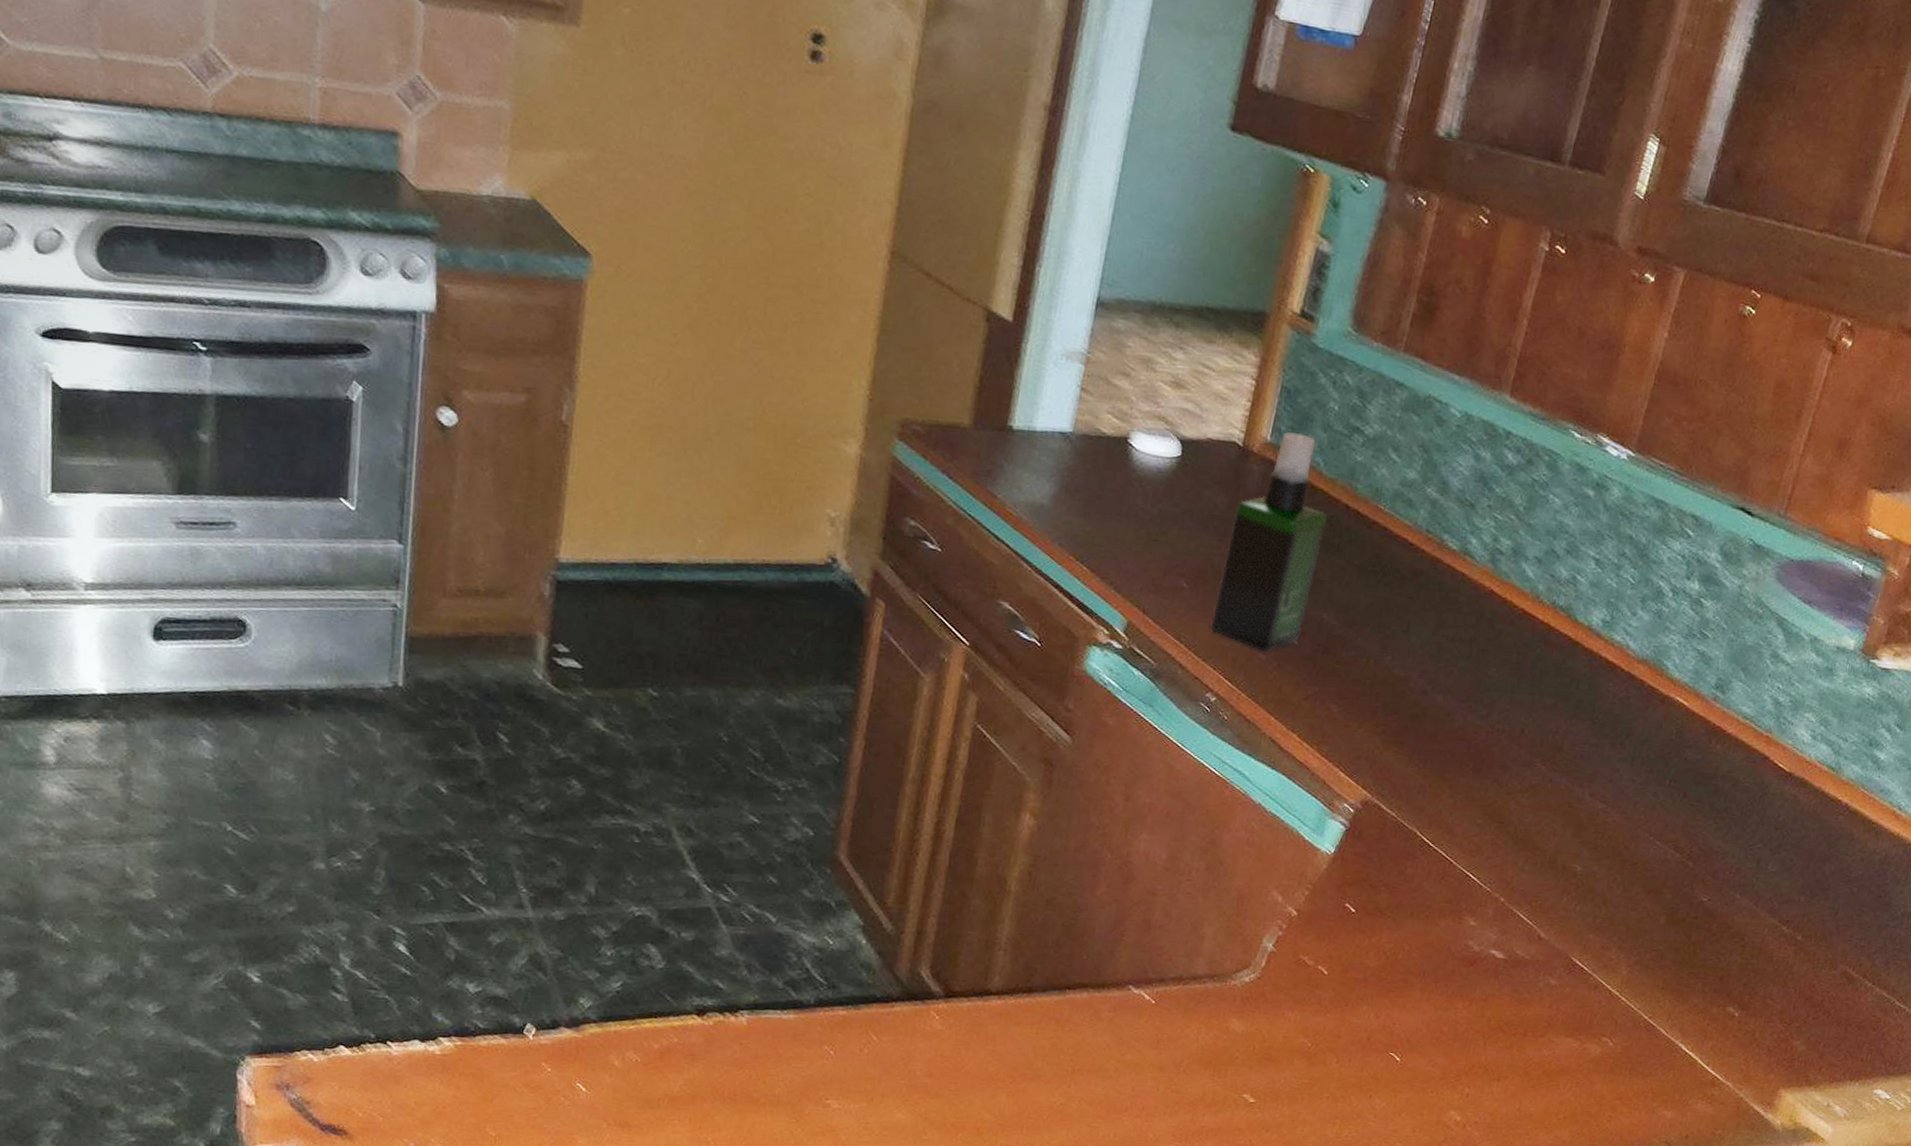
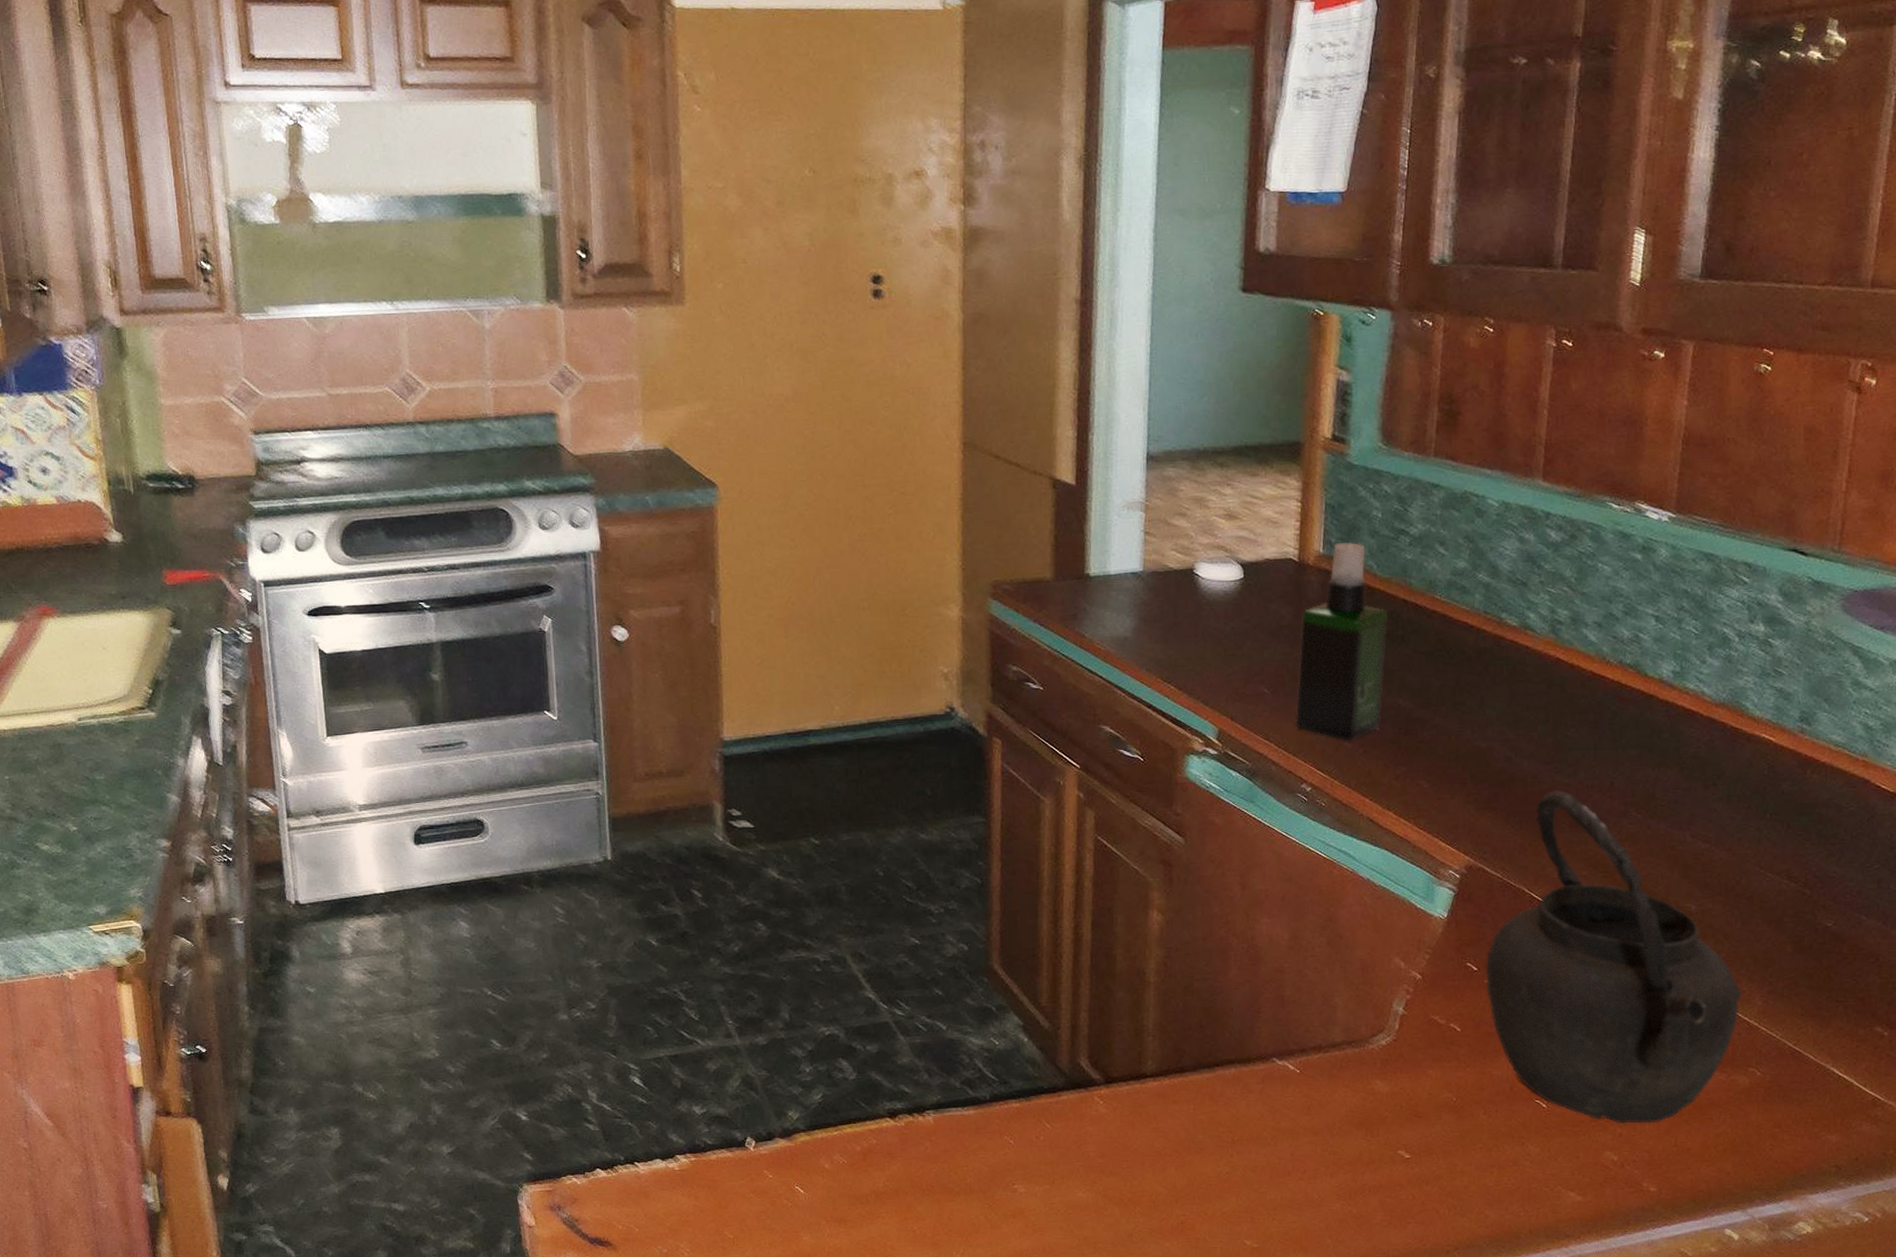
kettle: none [1361,731,1610,1086] -> present [1486,790,1742,1124]

